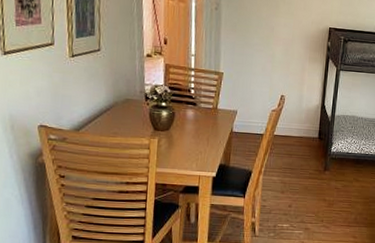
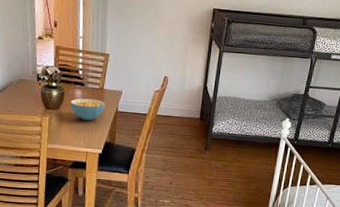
cereal bowl: none [181,118,220,143] -> present [70,98,106,121]

